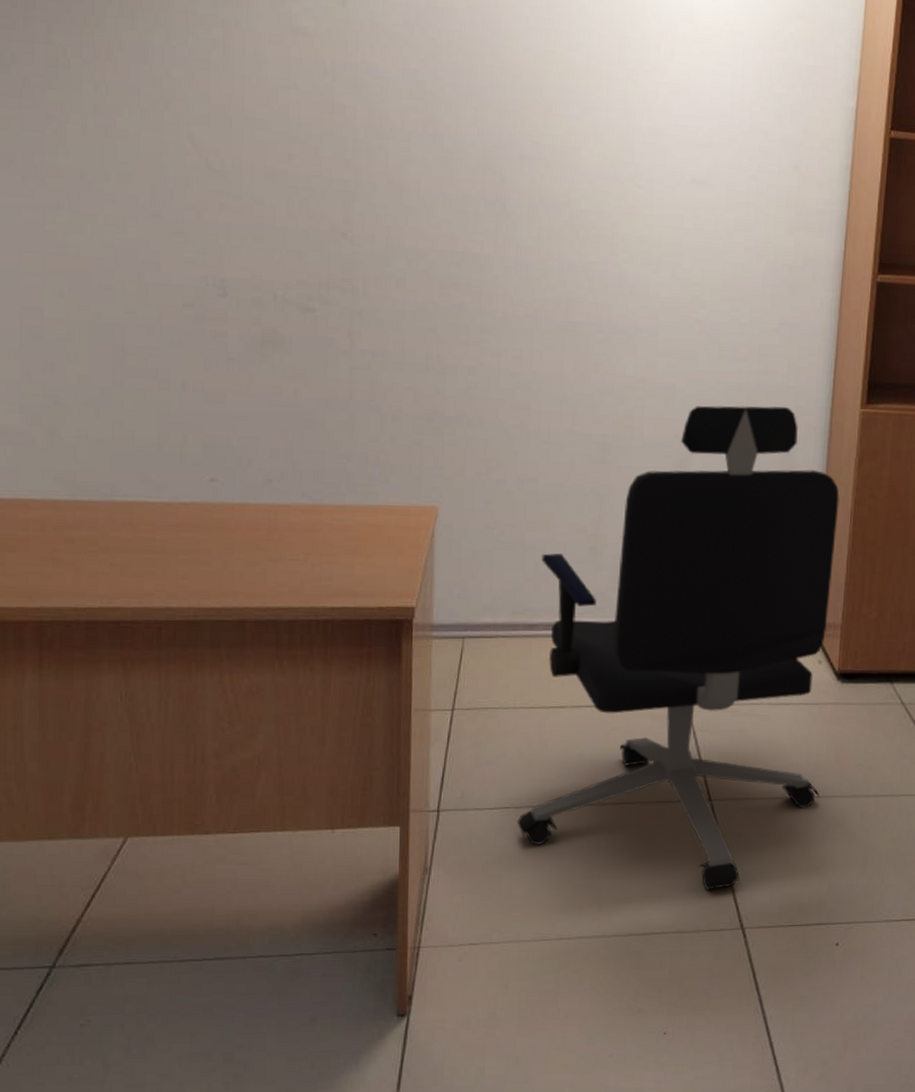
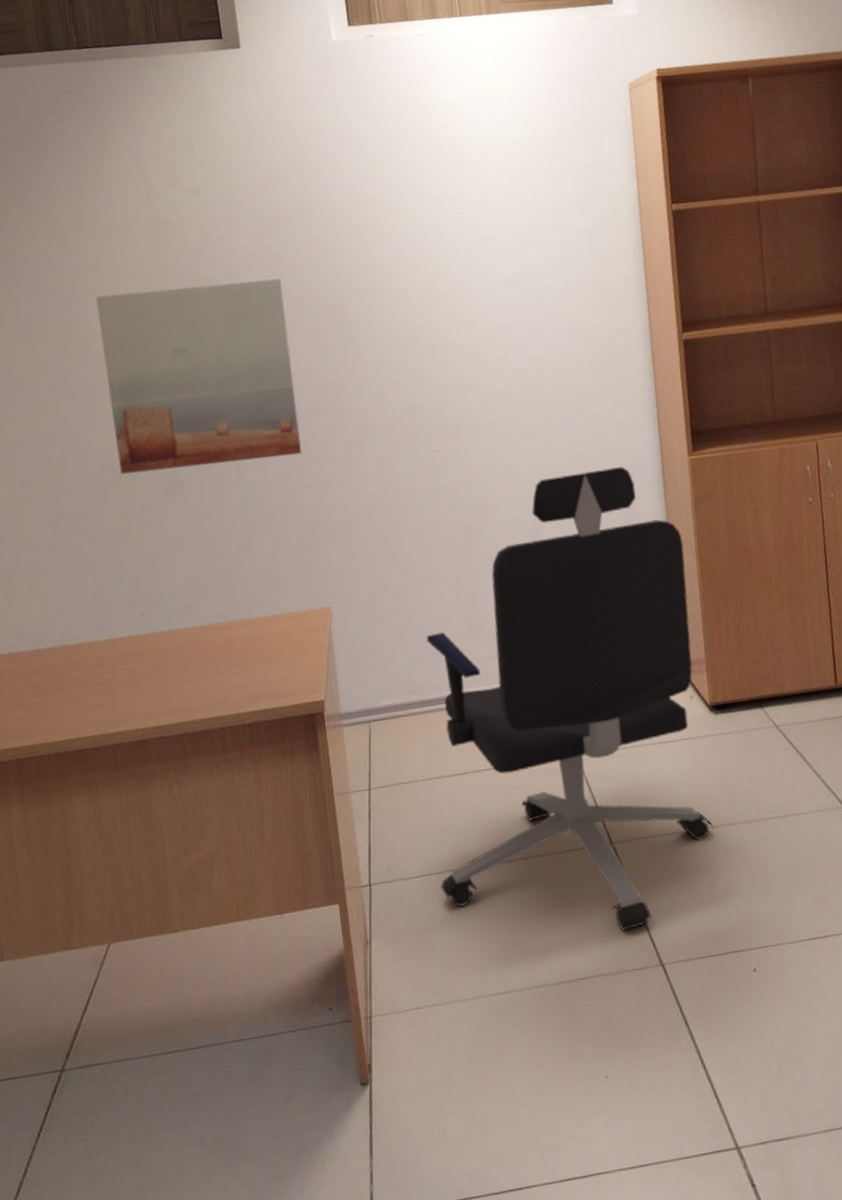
wall art: none [202,102,433,331] -> present [96,277,301,475]

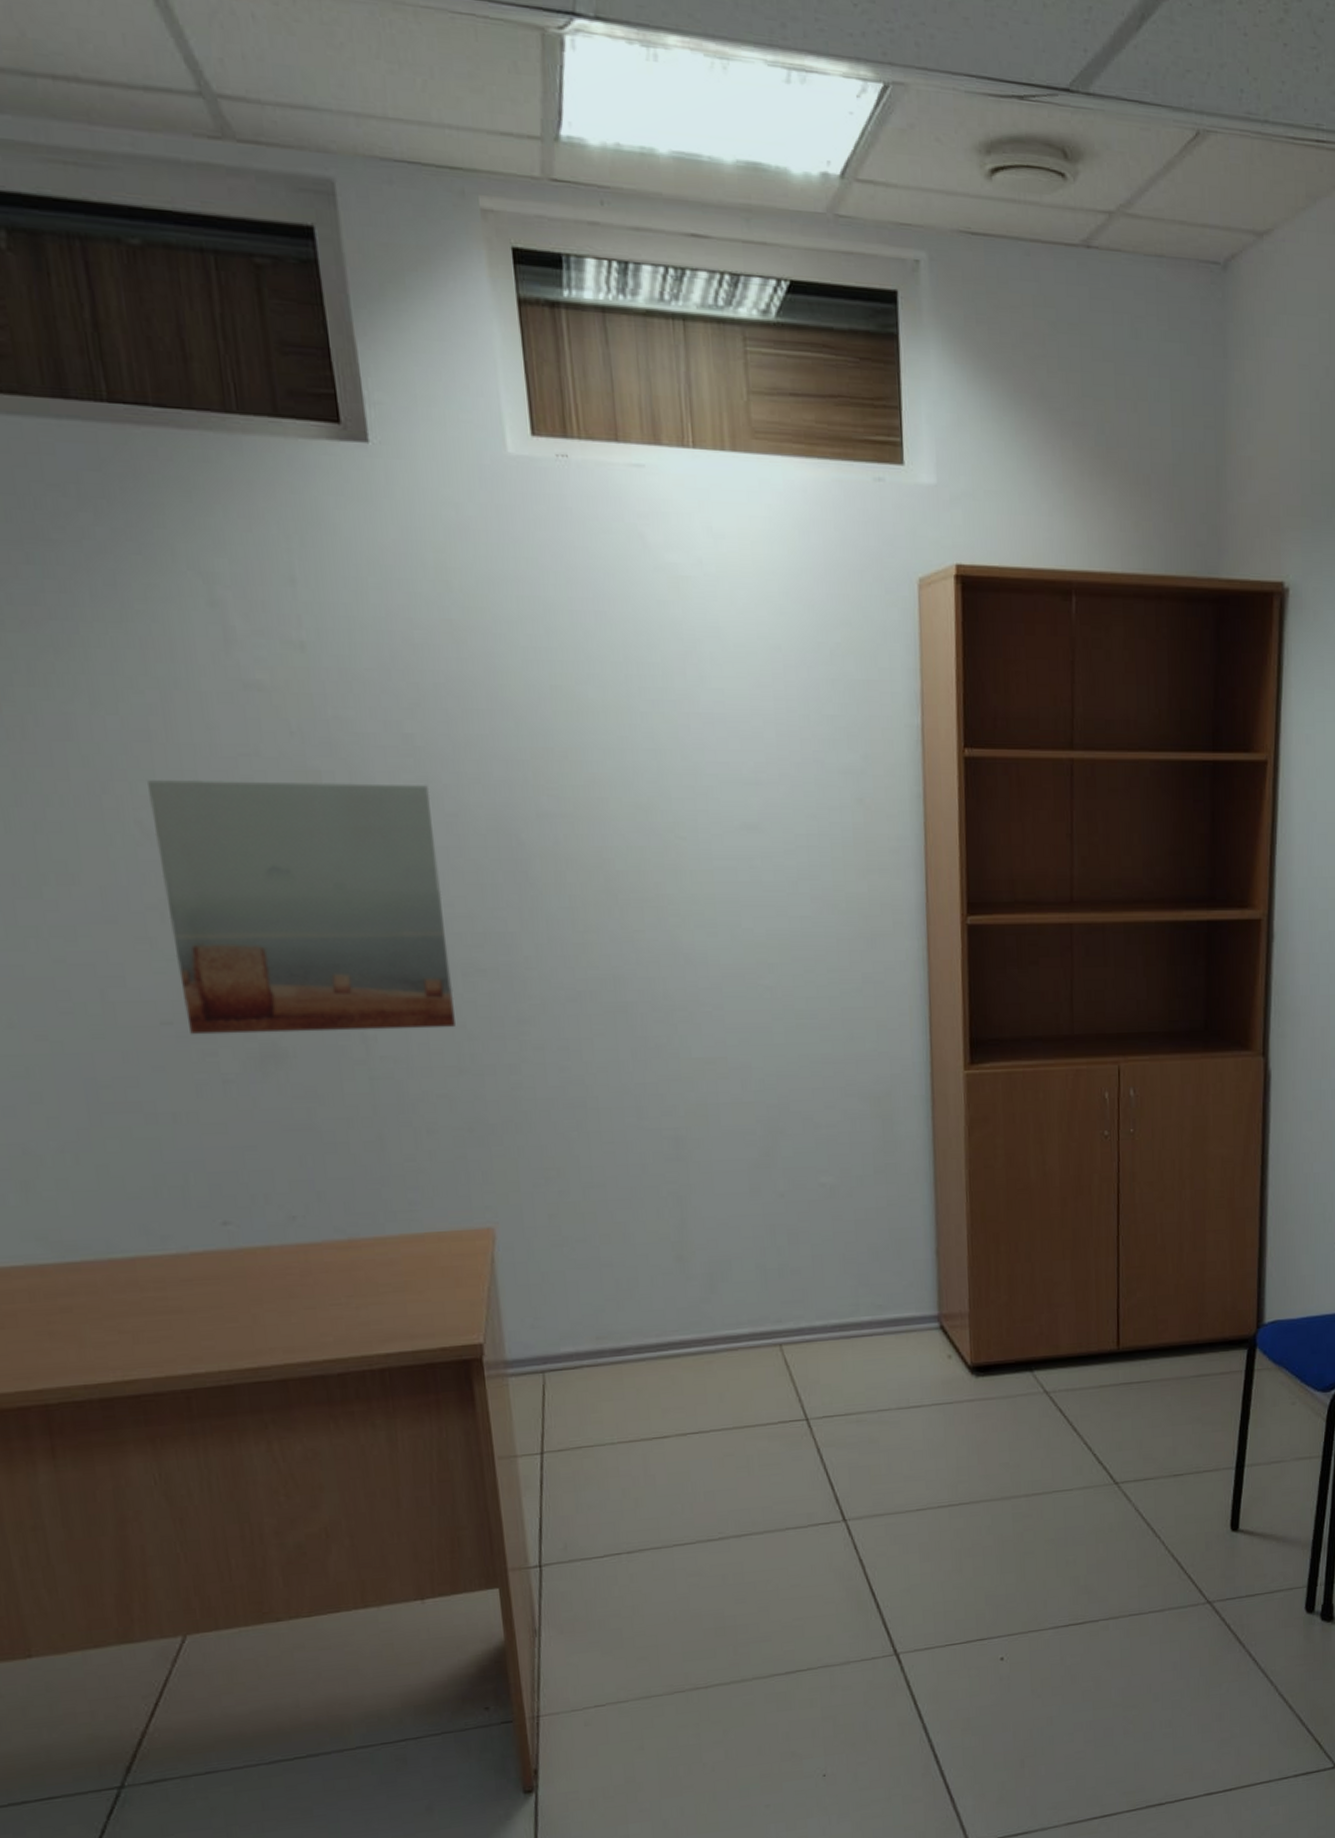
office chair: present [426,467,713,931] -> none [621,1076,965,1618]

